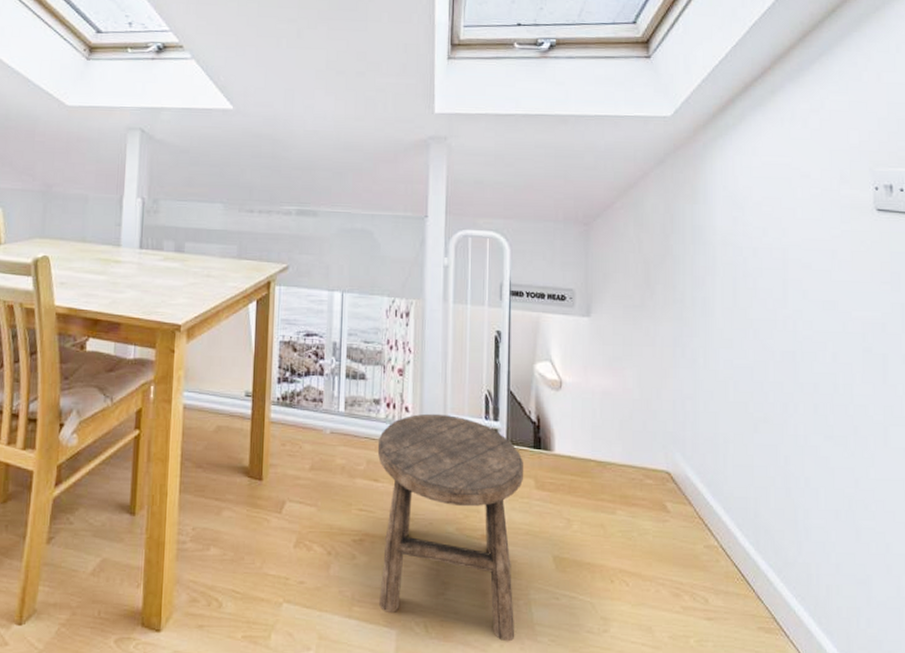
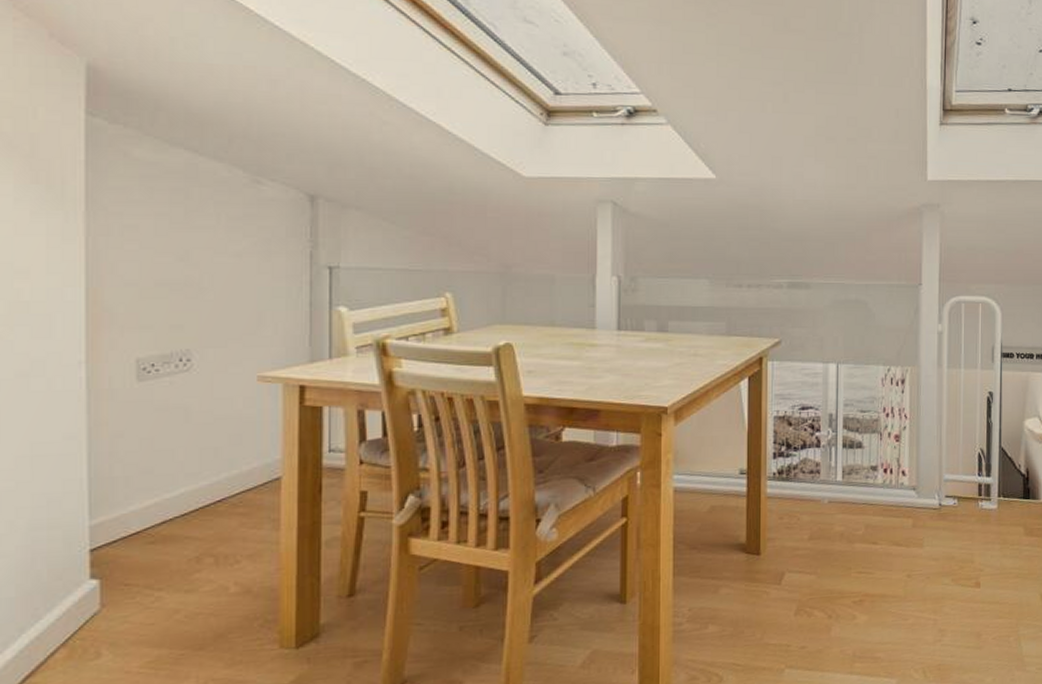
stool: present [377,413,524,642] -> none [875,474,1015,676]

